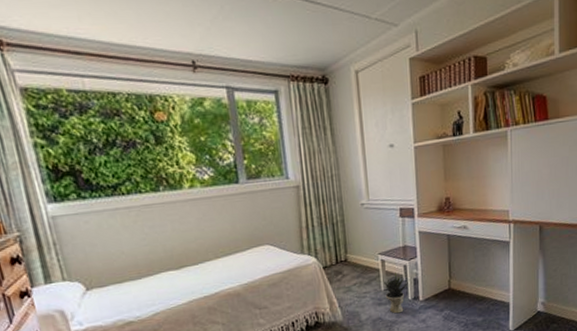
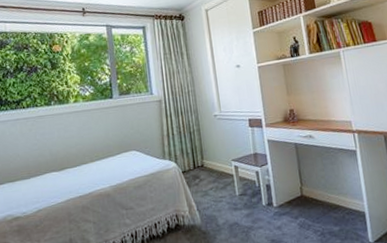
potted plant: present [383,273,408,314] -> none [237,179,261,219]

